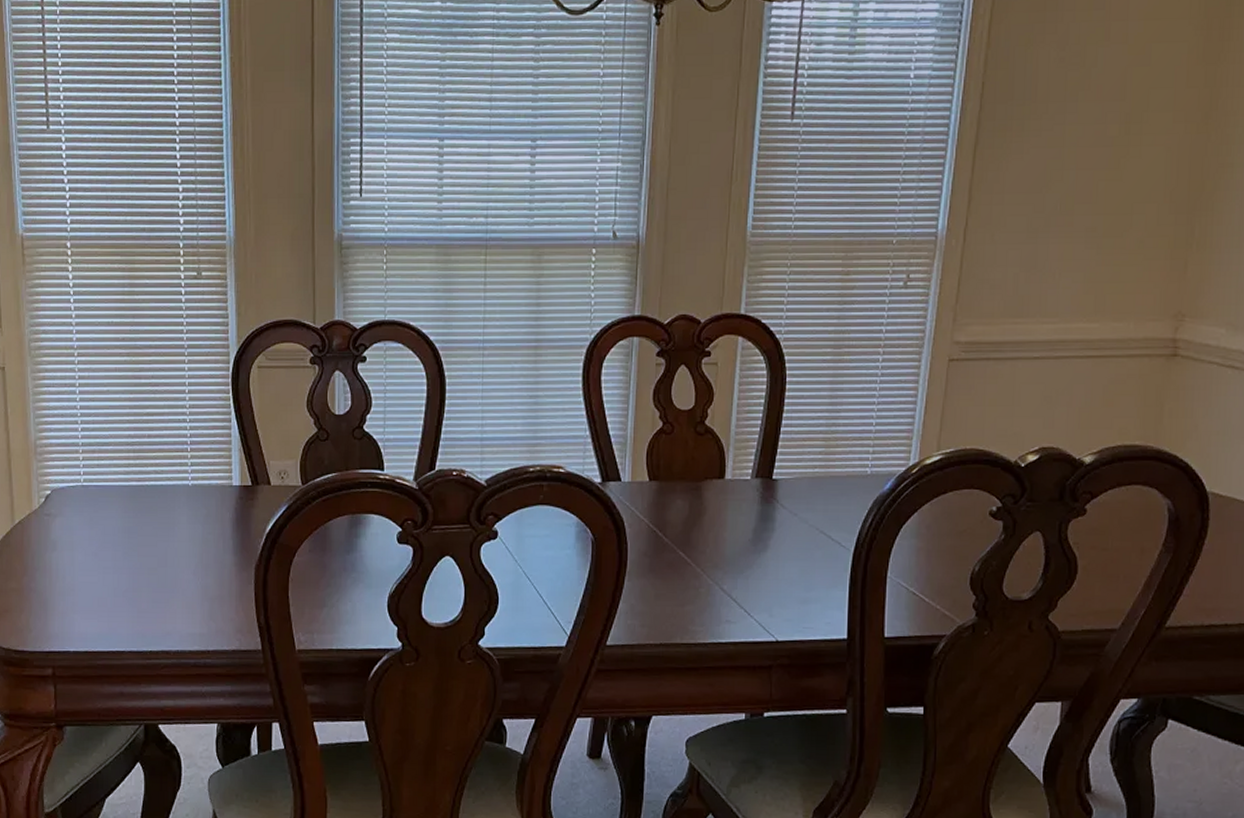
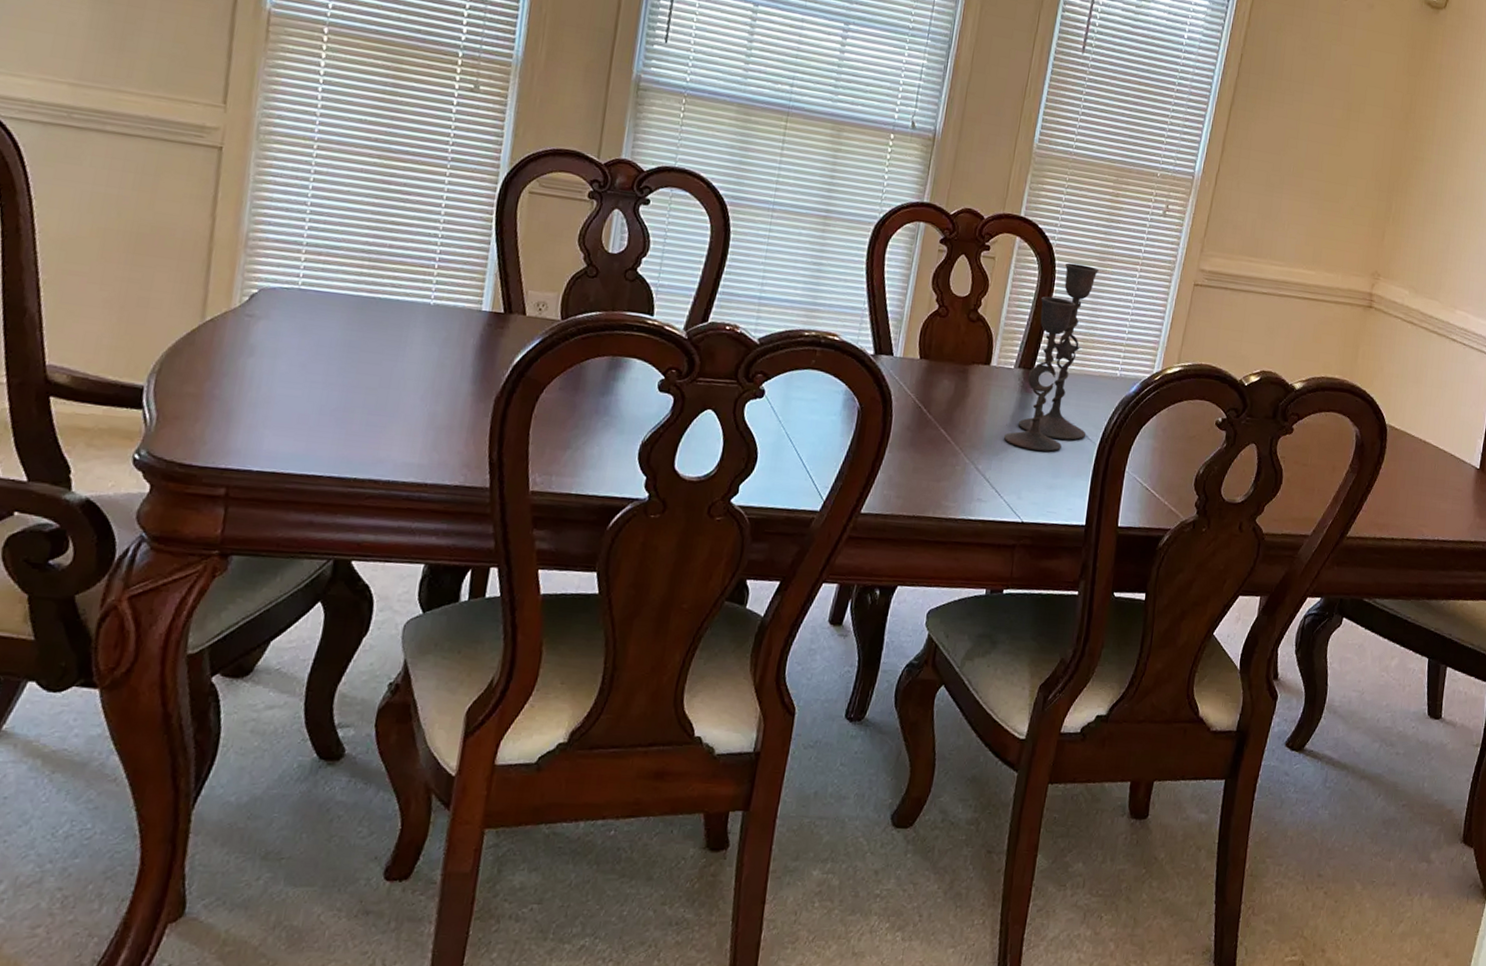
candlestick: none [748,357,837,565] -> present [1004,262,1099,452]

